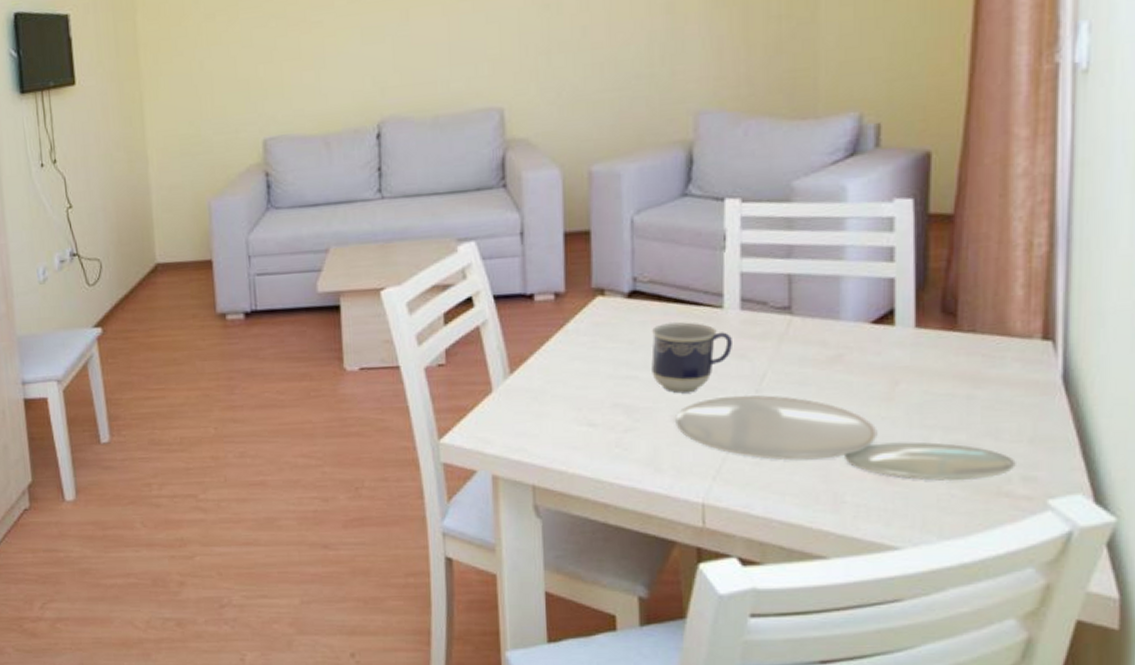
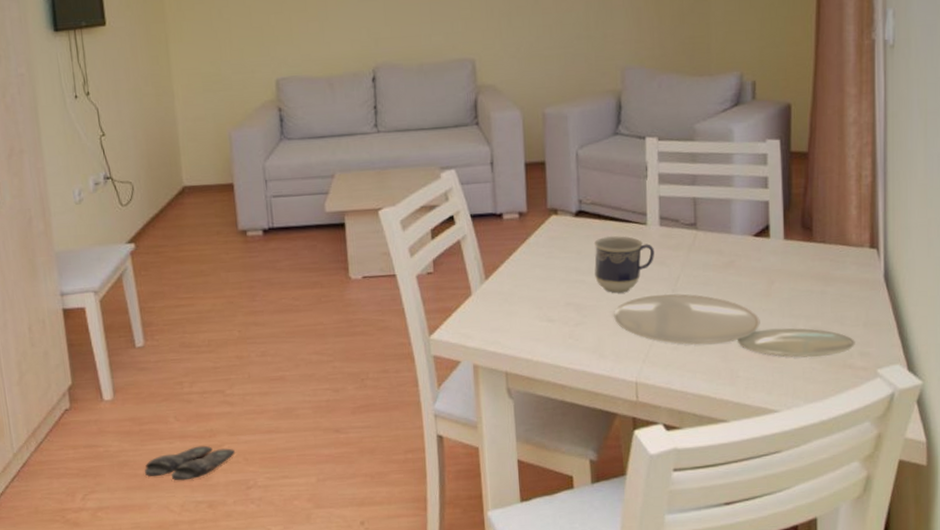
slippers: none [108,556,209,594] -> present [145,445,236,481]

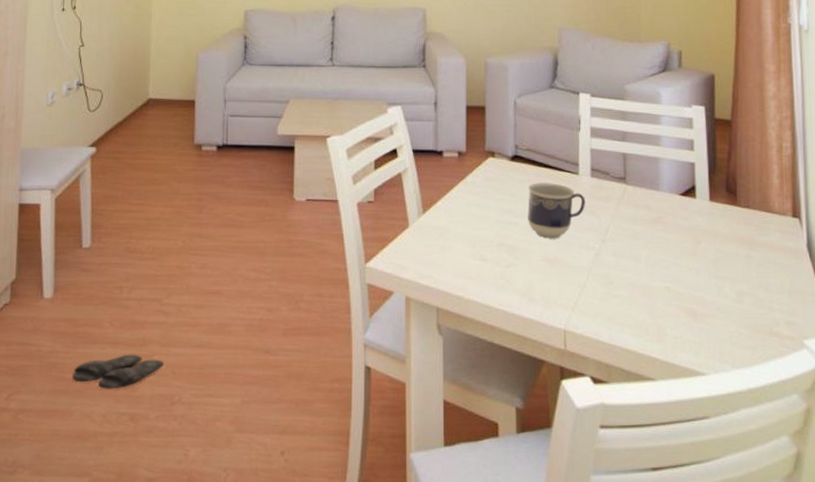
plate: present [614,293,760,345] -> none [545,243,687,299]
plate: present [738,328,855,358] -> none [665,288,781,322]

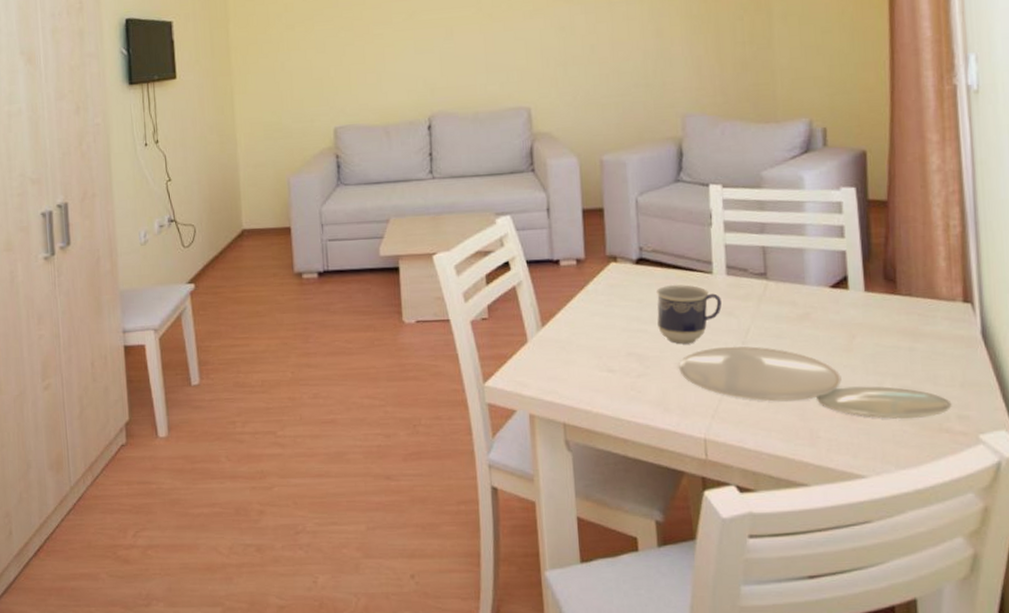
slippers: present [73,354,165,389] -> none [195,487,285,522]
plate: none [545,243,687,299] -> present [679,346,842,402]
plate: none [665,288,781,322] -> present [817,386,952,420]

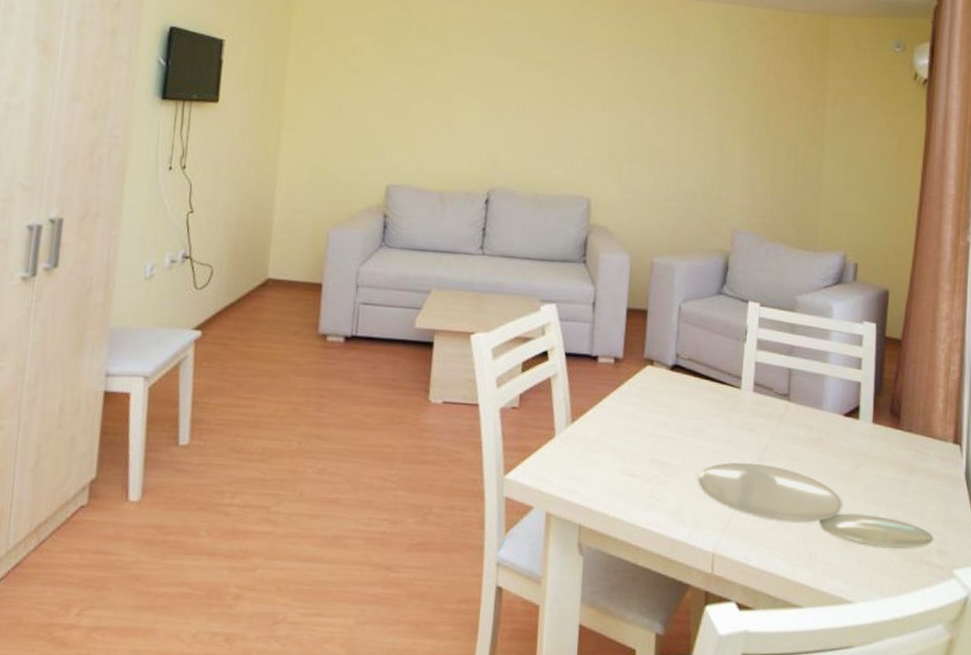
cup: present [657,285,722,344] -> none [683,395,745,455]

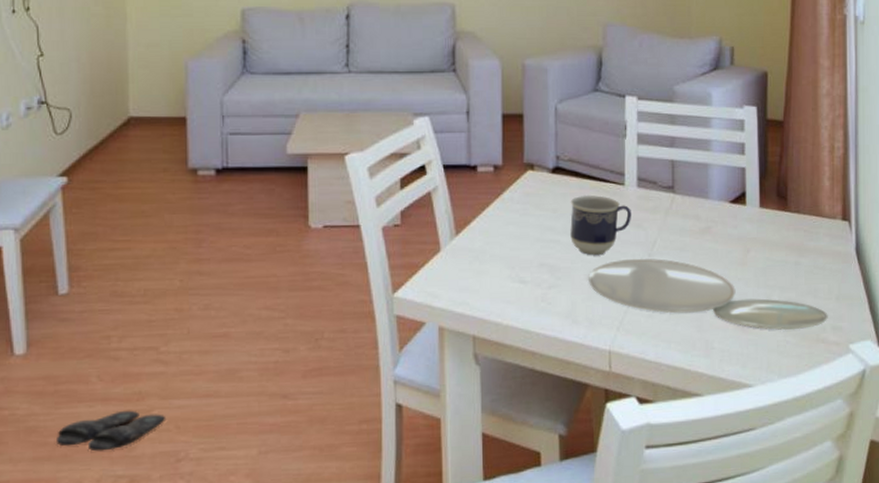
slippers: none [159,567,269,606] -> present [57,410,166,452]
cup: none [683,395,745,455] -> present [570,195,631,255]

